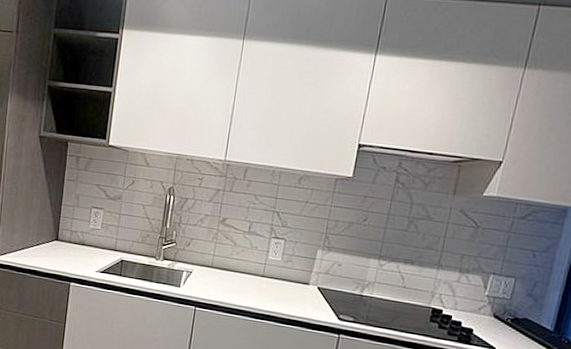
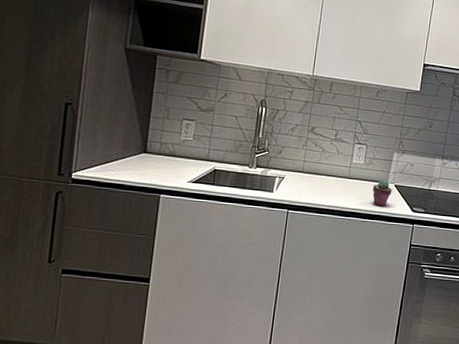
potted succulent: none [290,280,315,312] -> present [372,180,392,207]

